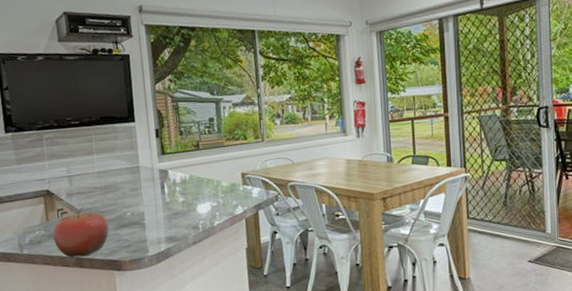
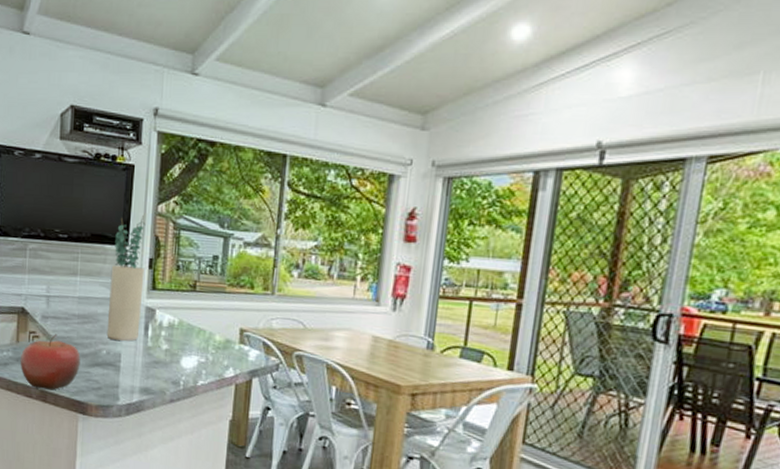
vase: none [122,95,158,203] -> present [106,216,146,342]

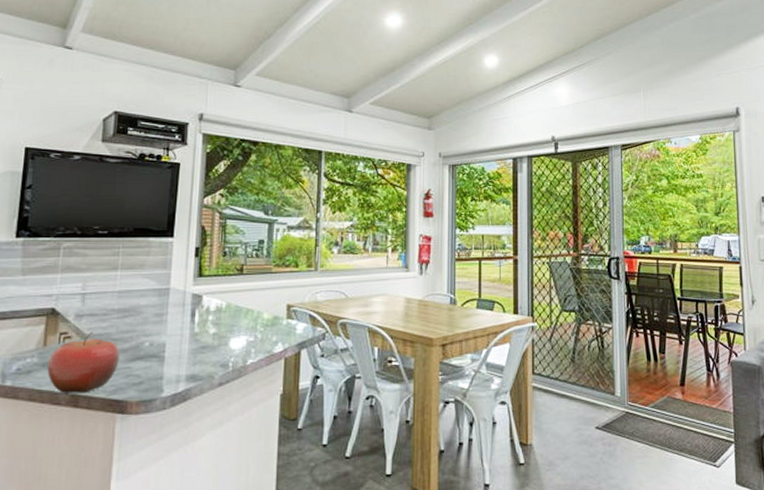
vase: present [106,216,146,342] -> none [149,208,192,331]

